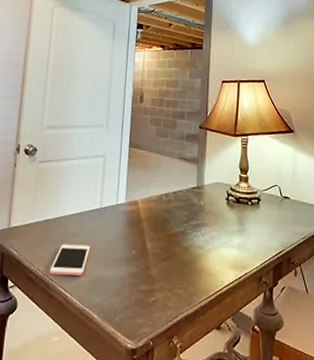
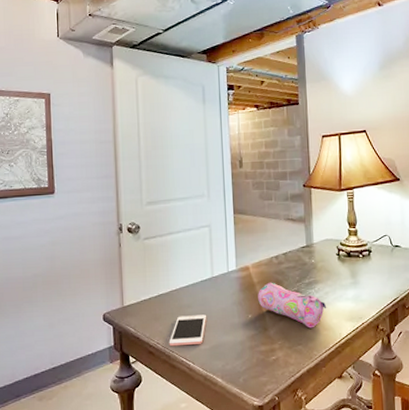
pencil case: none [143,219,211,273] -> present [258,282,327,328]

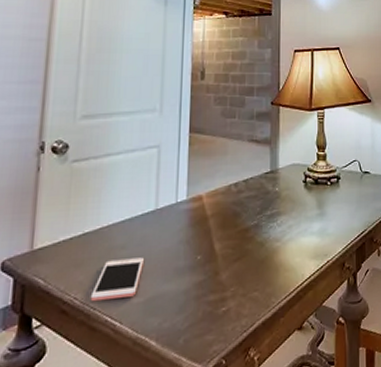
pencil case: present [258,282,327,328] -> none [210,214,289,270]

